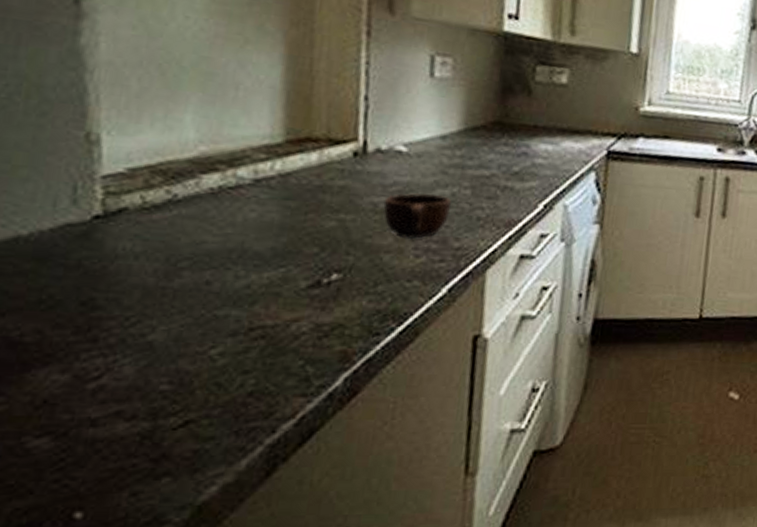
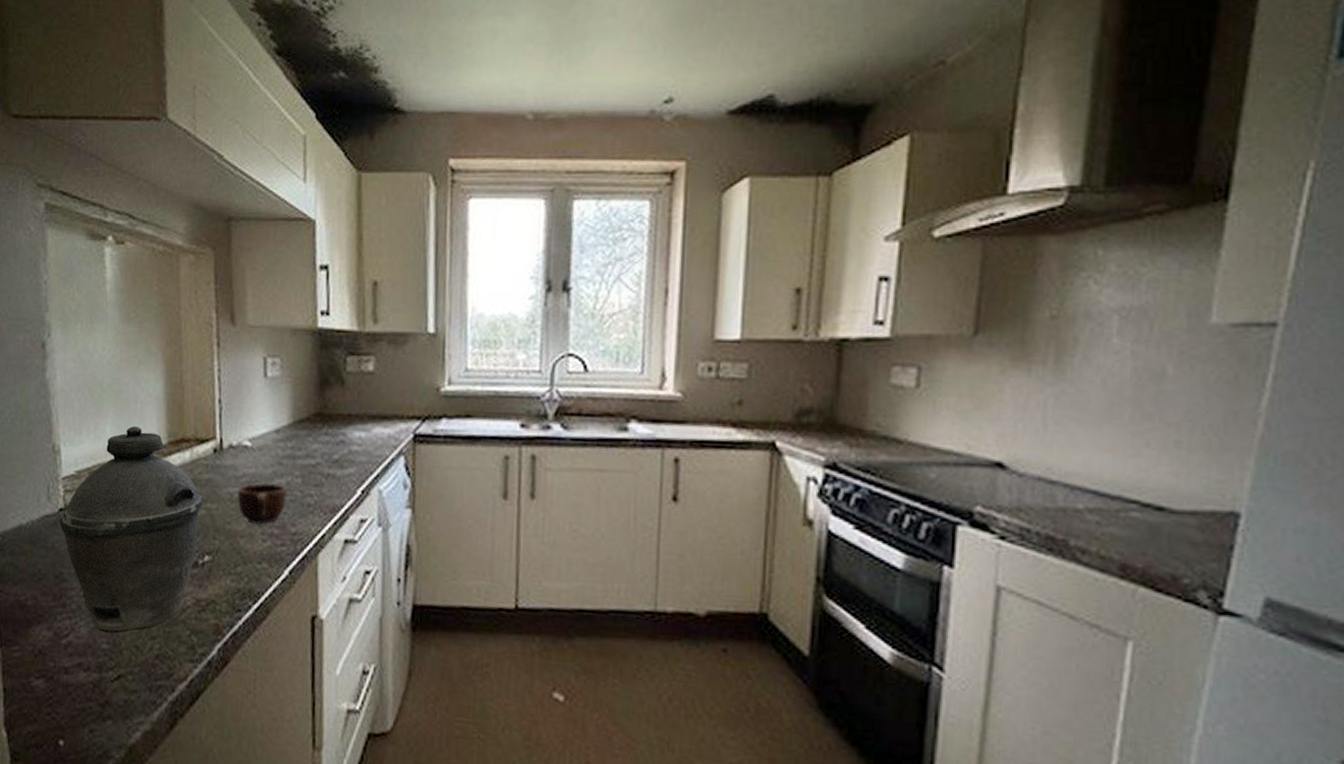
kettle: none [92,118,336,371] -> present [59,426,204,634]

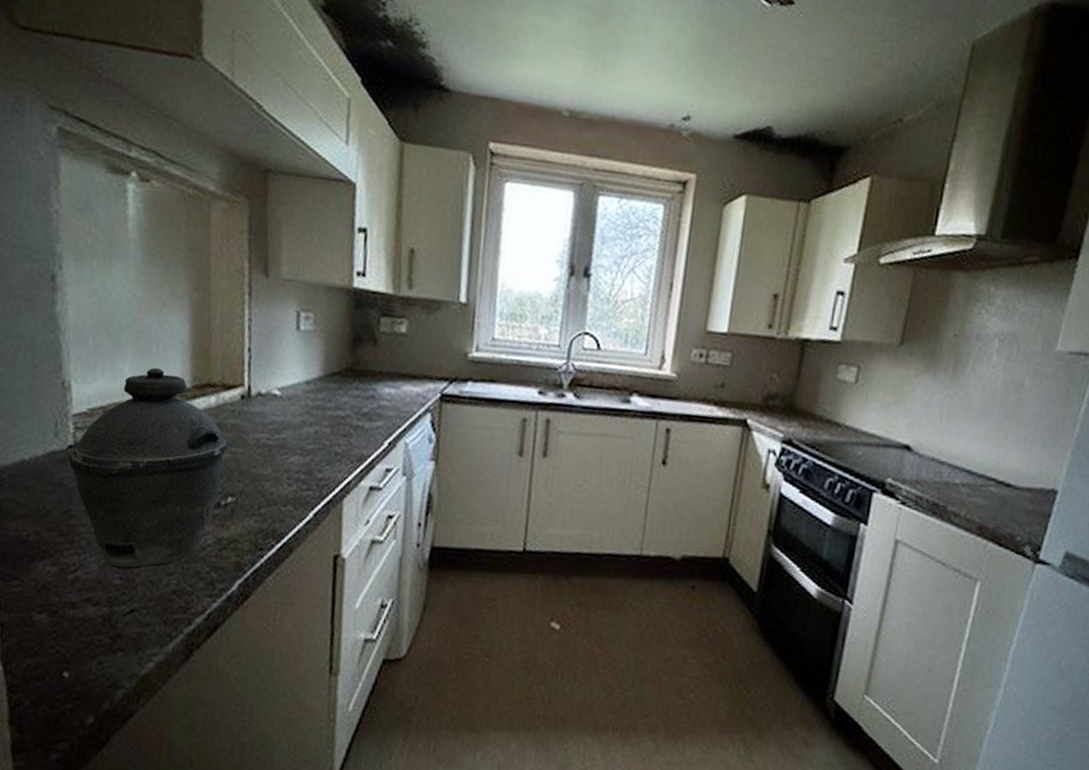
mug: present [237,483,286,525] -> none [264,431,315,470]

